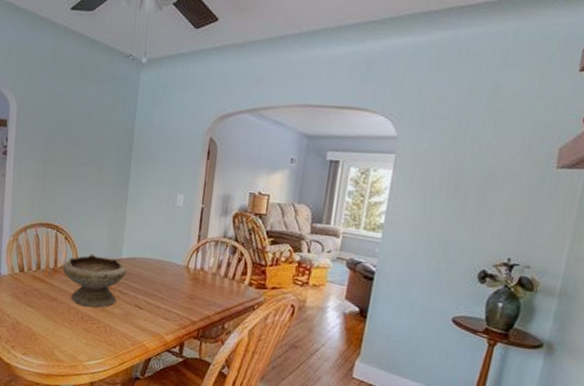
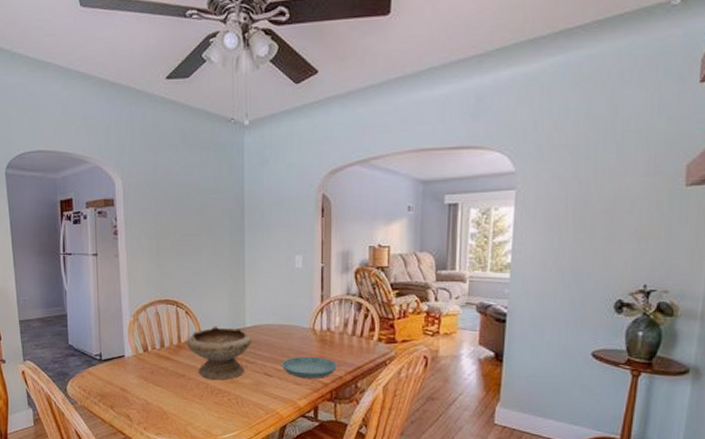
saucer: none [152,292,208,316] -> present [281,356,338,379]

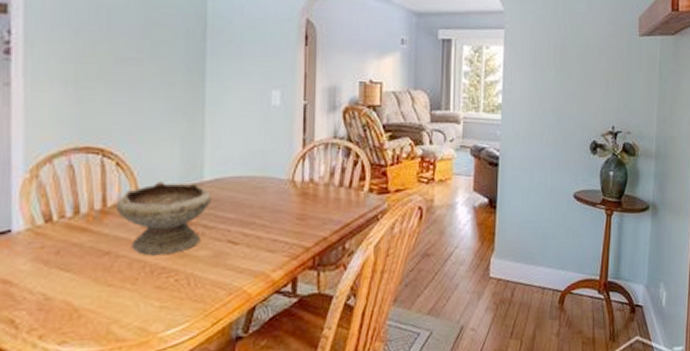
saucer: present [281,356,338,379] -> none [250,214,322,244]

